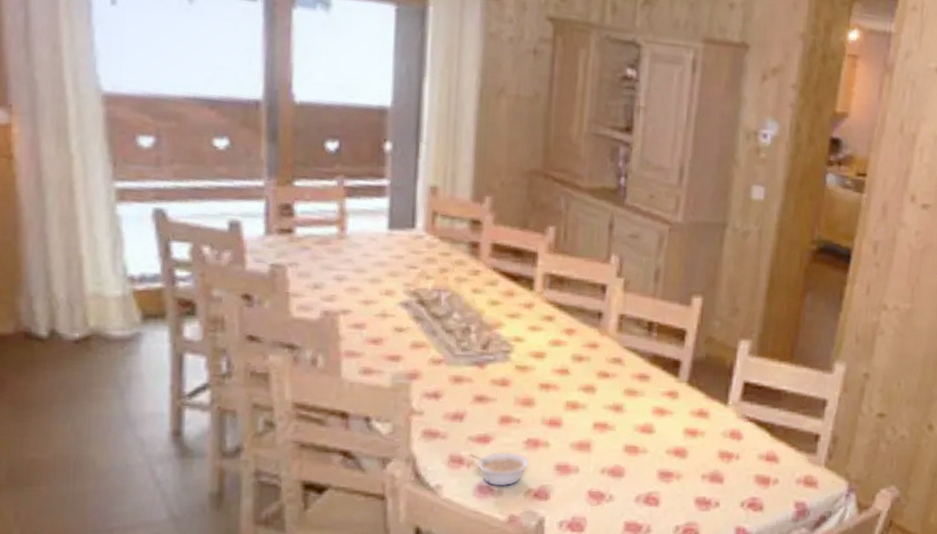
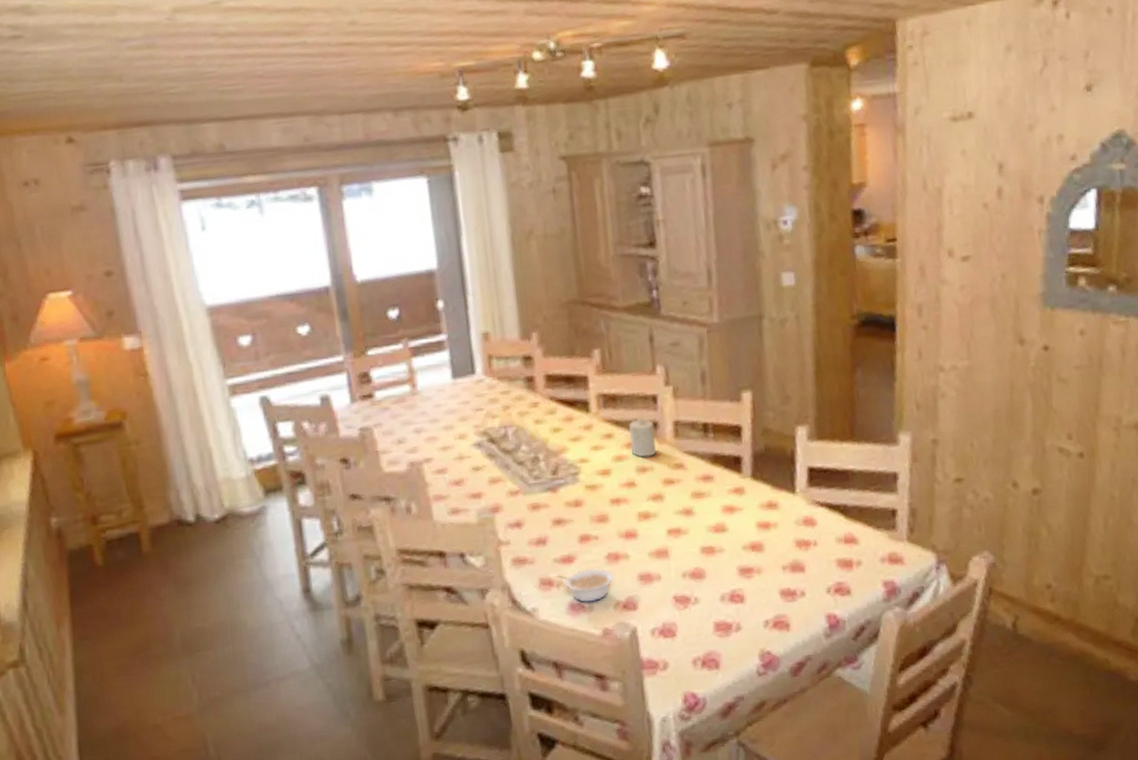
candle: none [570,304,599,346] -> present [629,417,656,457]

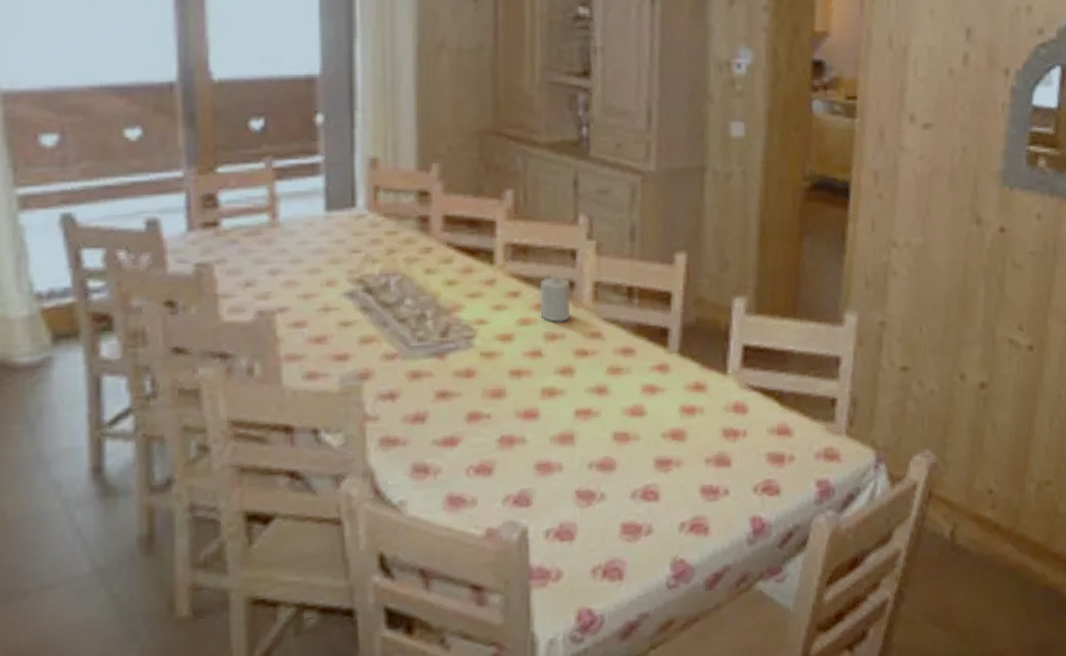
legume: present [556,568,614,604] -> none [434,454,506,497]

